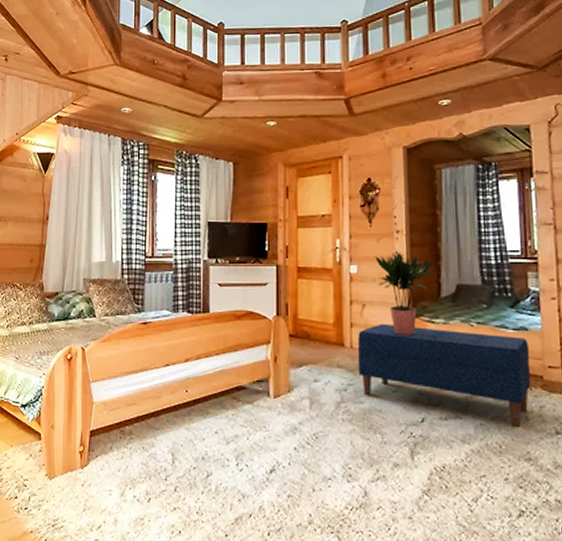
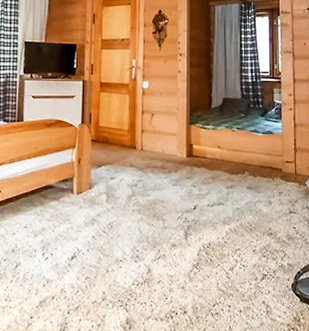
bench: present [357,323,531,427] -> none [146,129,274,209]
potted plant: present [375,253,436,336] -> none [163,72,208,139]

